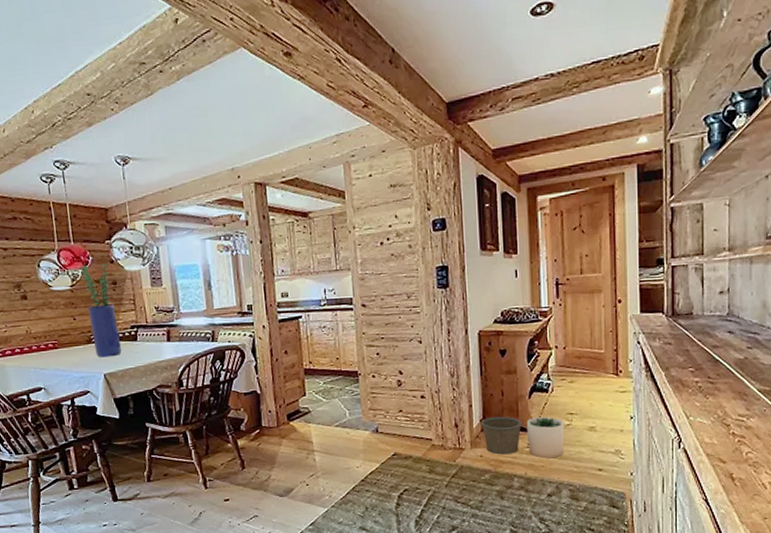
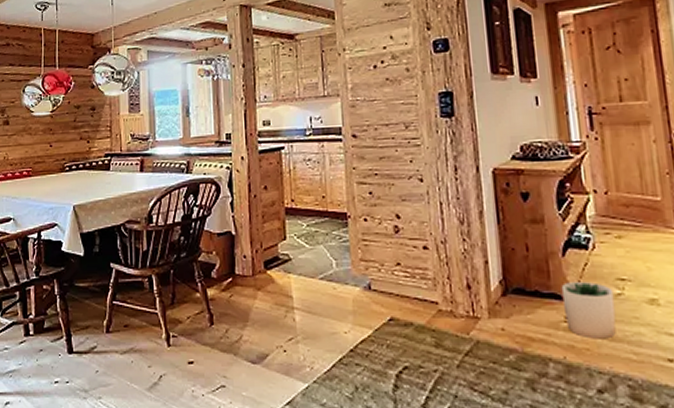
vase: present [79,261,122,358] -> none [61,86,93,188]
basket: present [480,416,522,455] -> none [500,277,556,330]

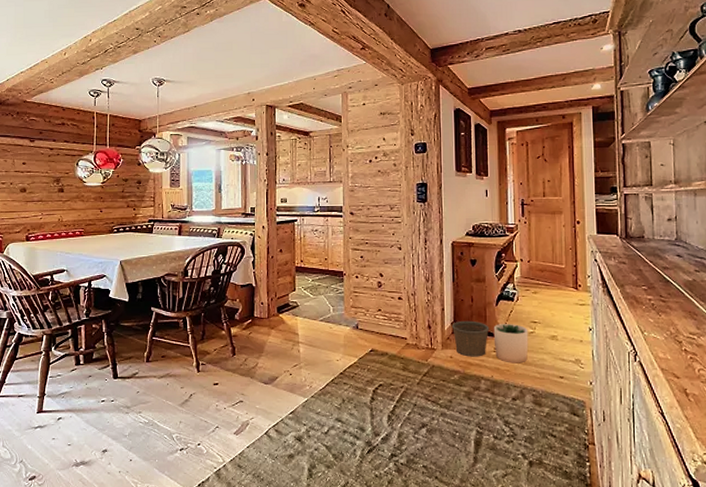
basket: none [500,277,556,330] -> present [451,320,490,357]

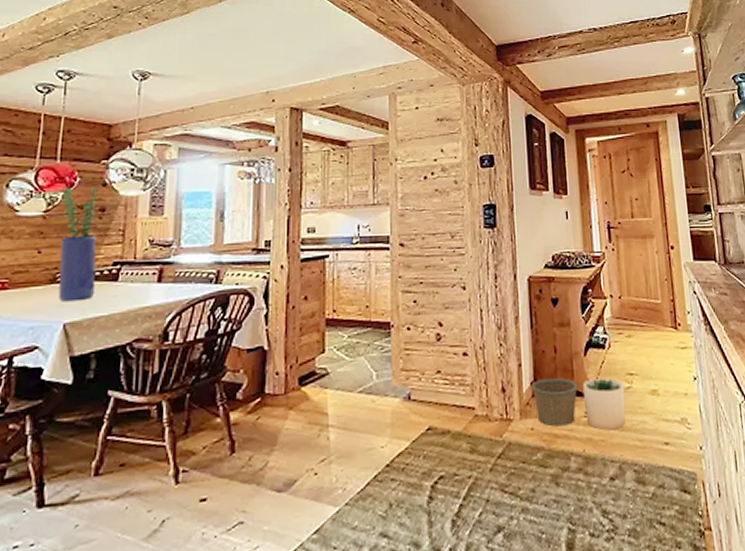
vase: none [111,163,138,246] -> present [58,183,98,302]

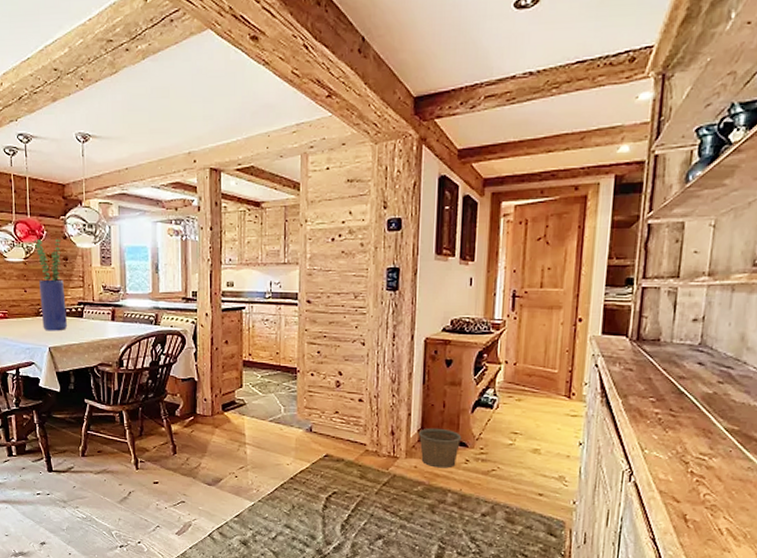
planter: present [582,378,626,431] -> none [465,433,507,478]

